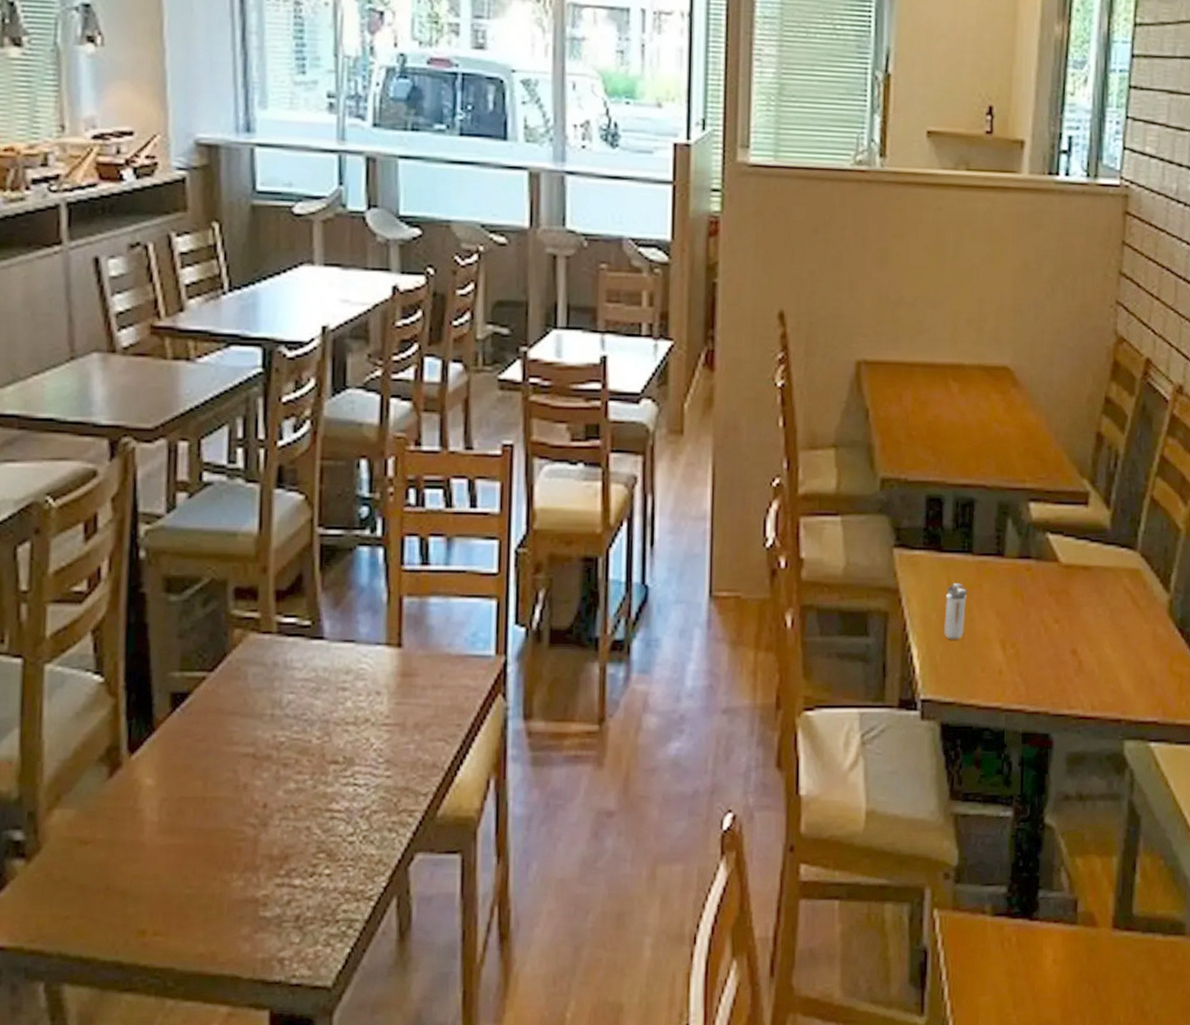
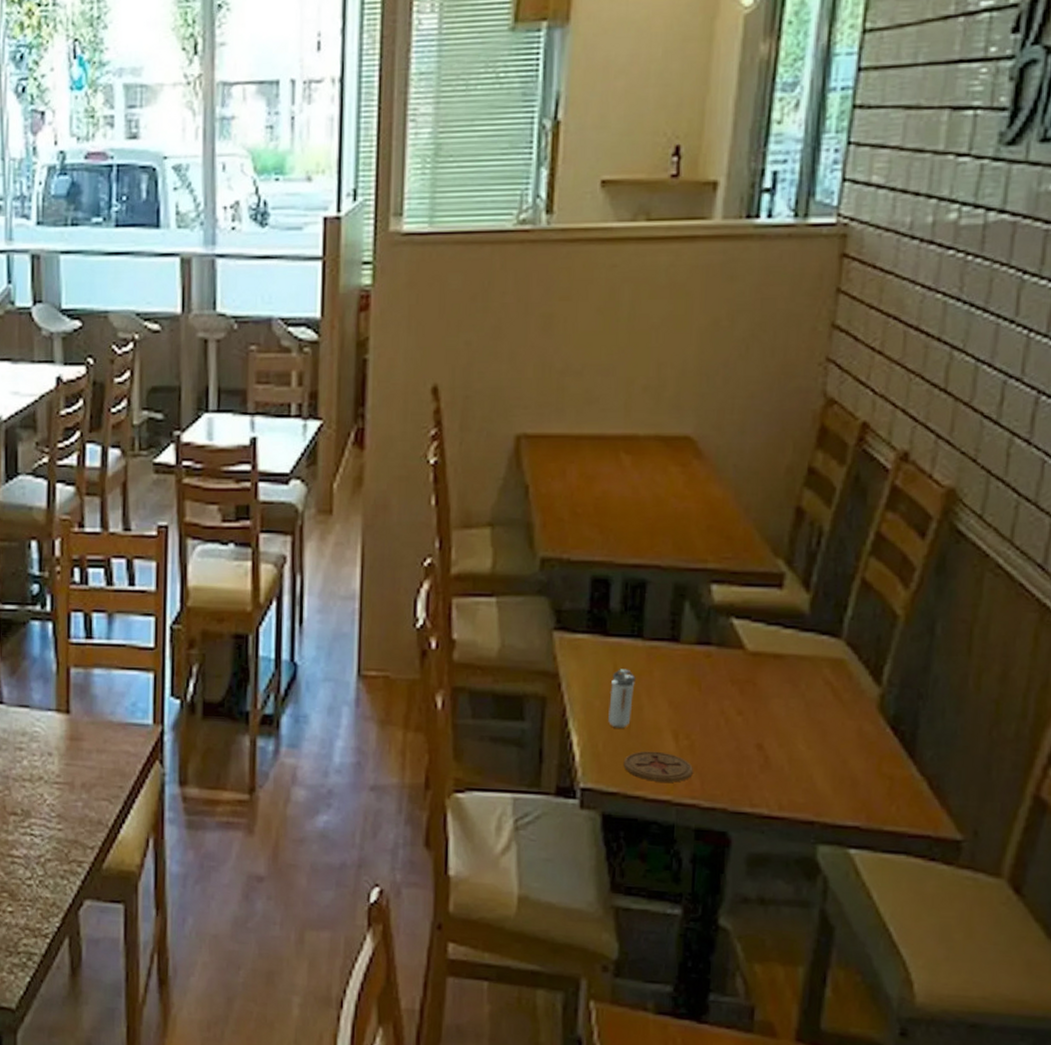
coaster: none [958,660,1019,690] -> present [623,751,693,783]

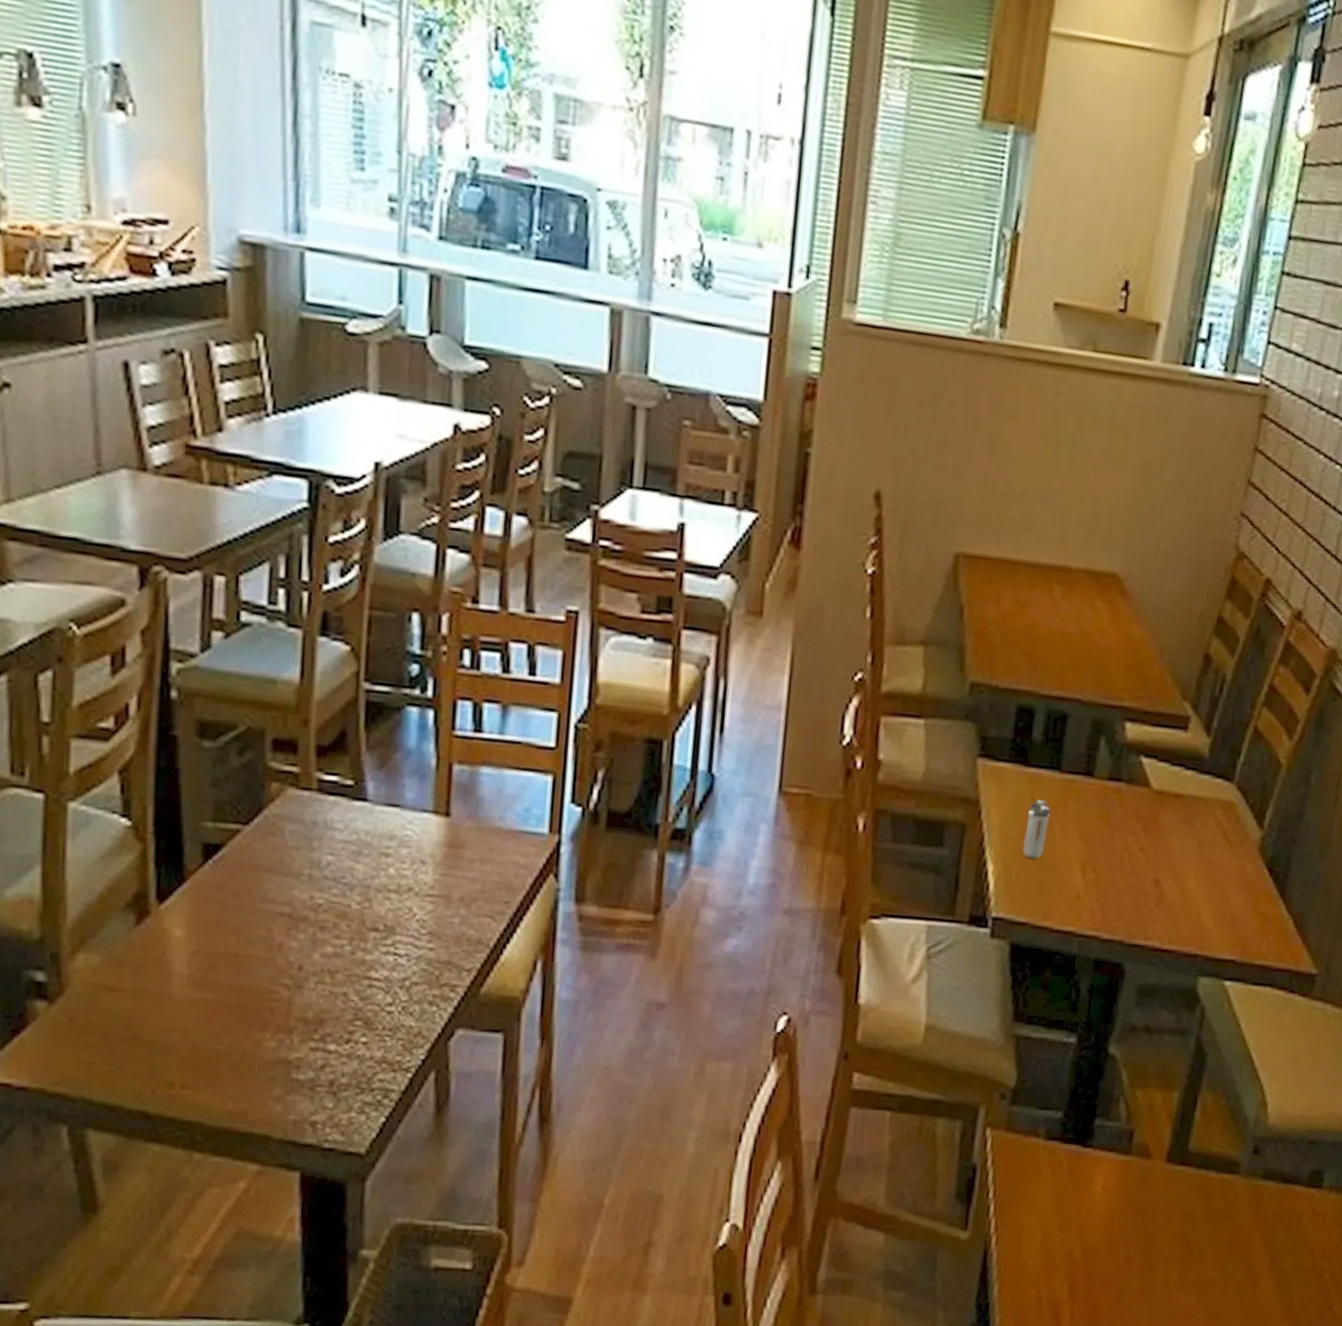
coaster: present [623,751,693,783] -> none [1034,882,1097,914]

